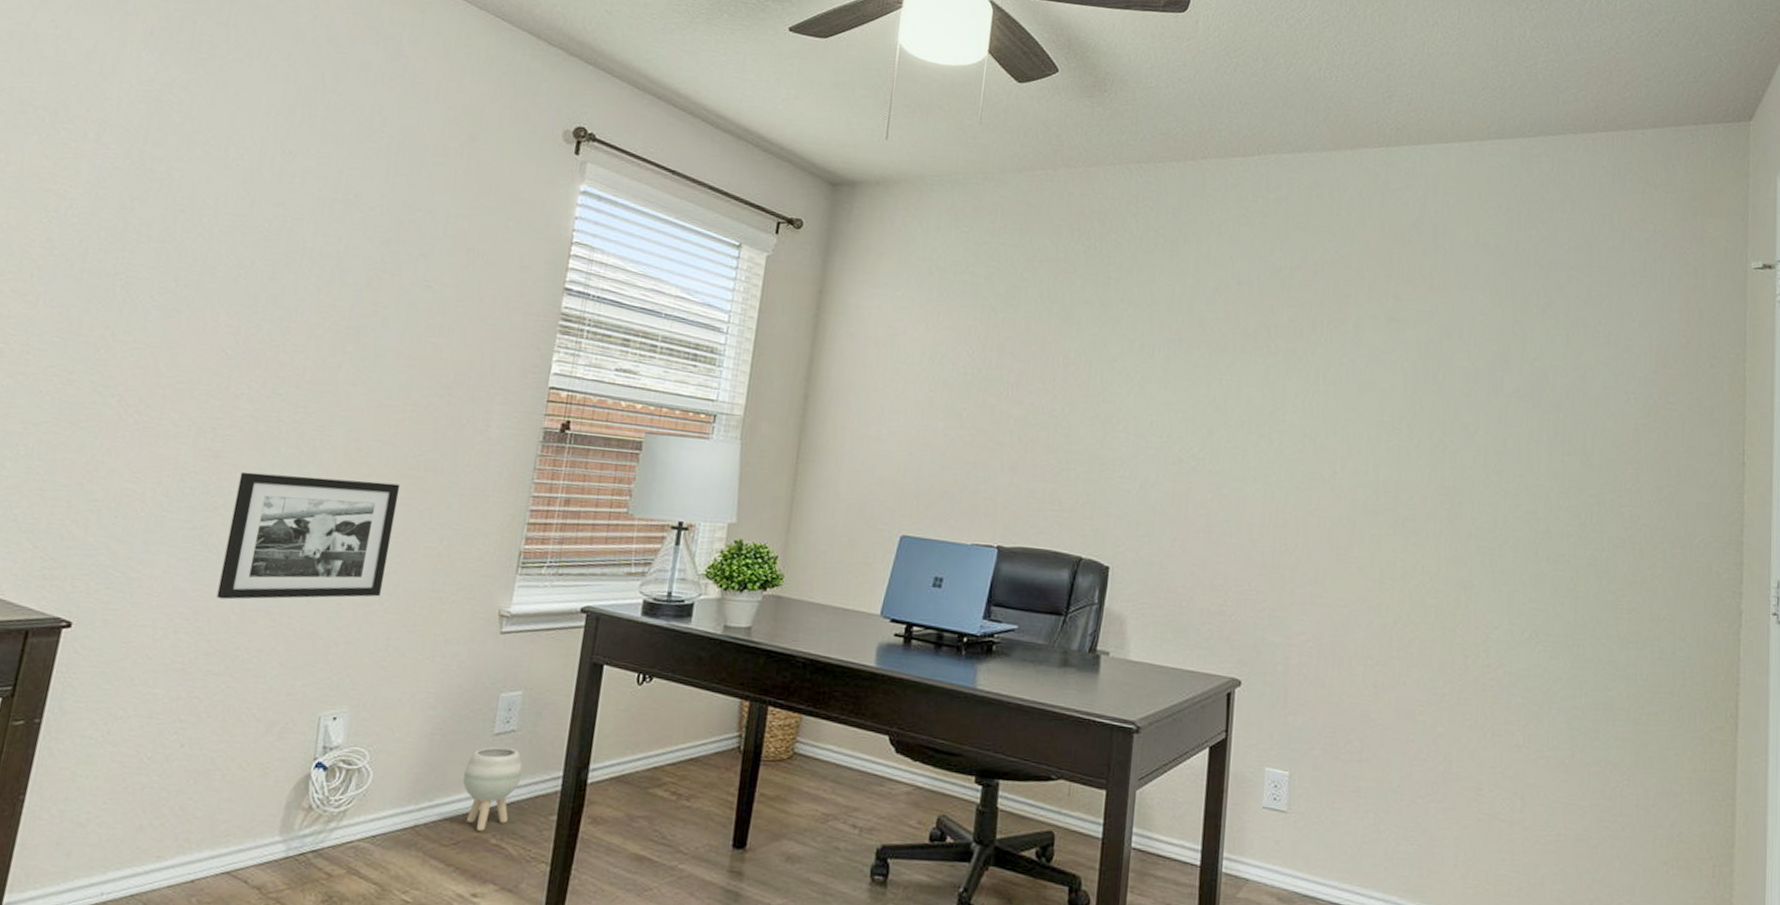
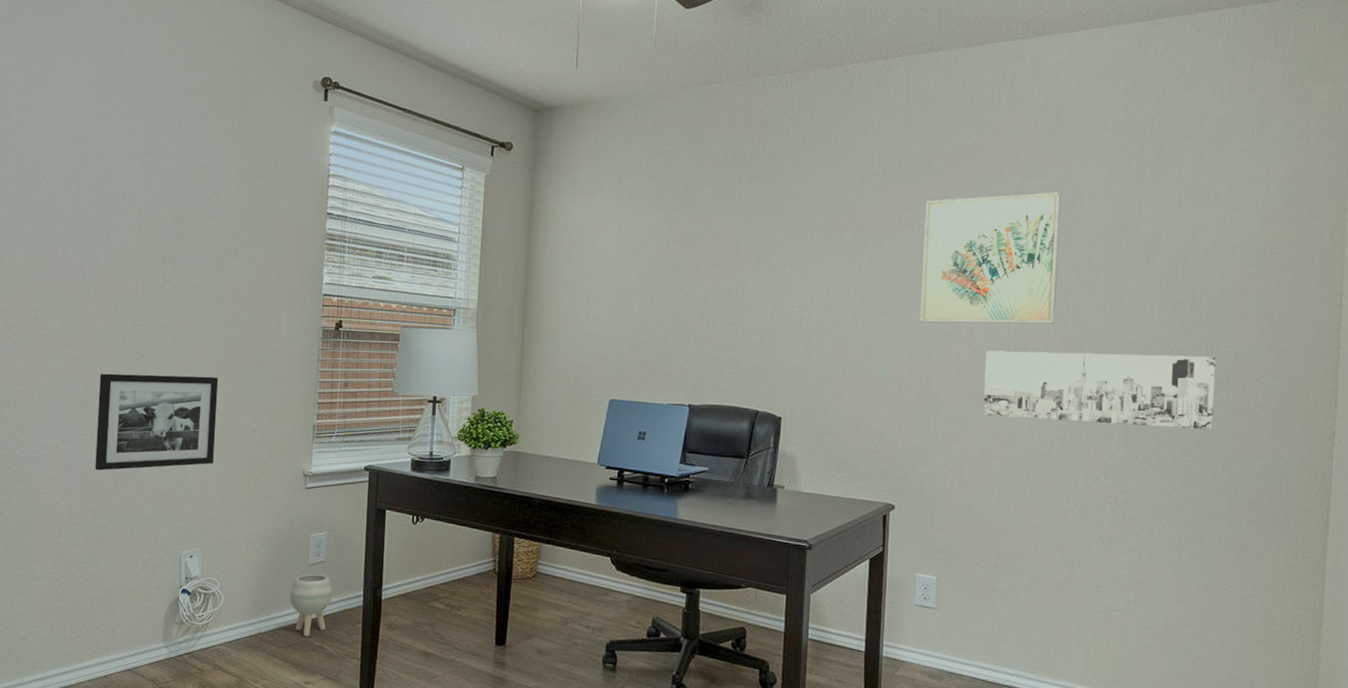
wall art: none [1276,318,1438,470] -> present [920,192,1061,324]
wall art: none [1346,497,1610,603] -> present [982,350,1217,430]

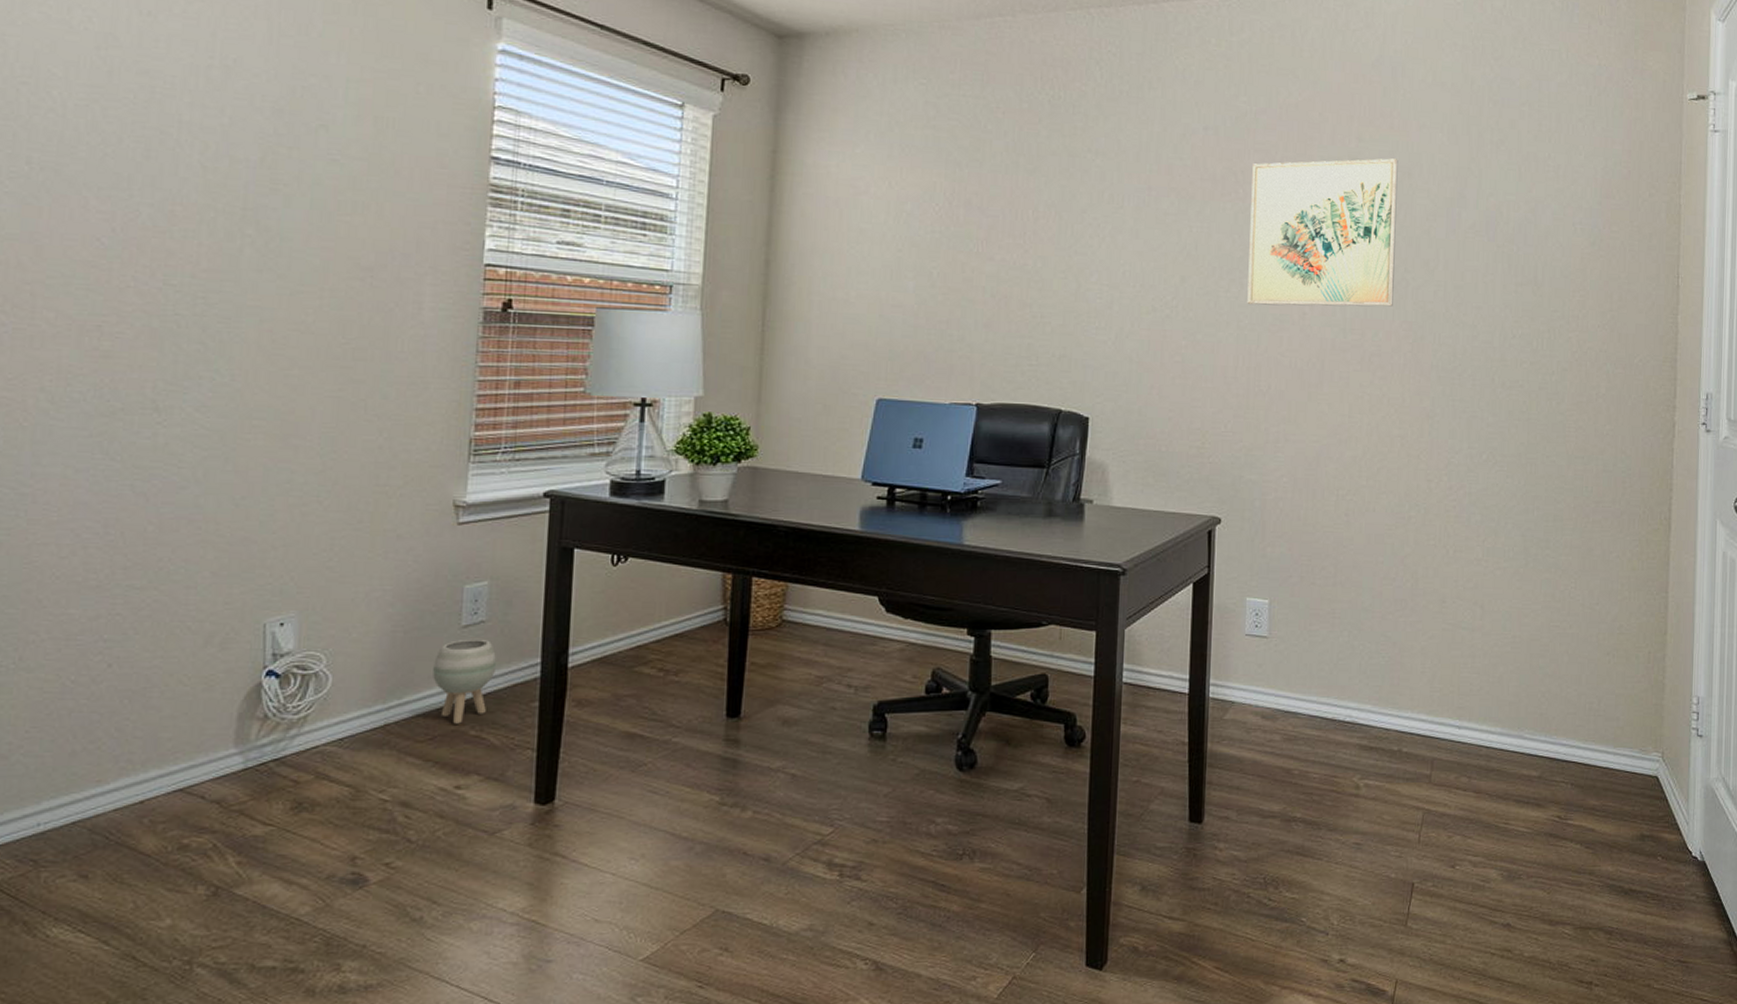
picture frame: present [95,373,219,471] -> none [127,371,327,509]
wall art: present [982,350,1217,430] -> none [1317,336,1559,423]

